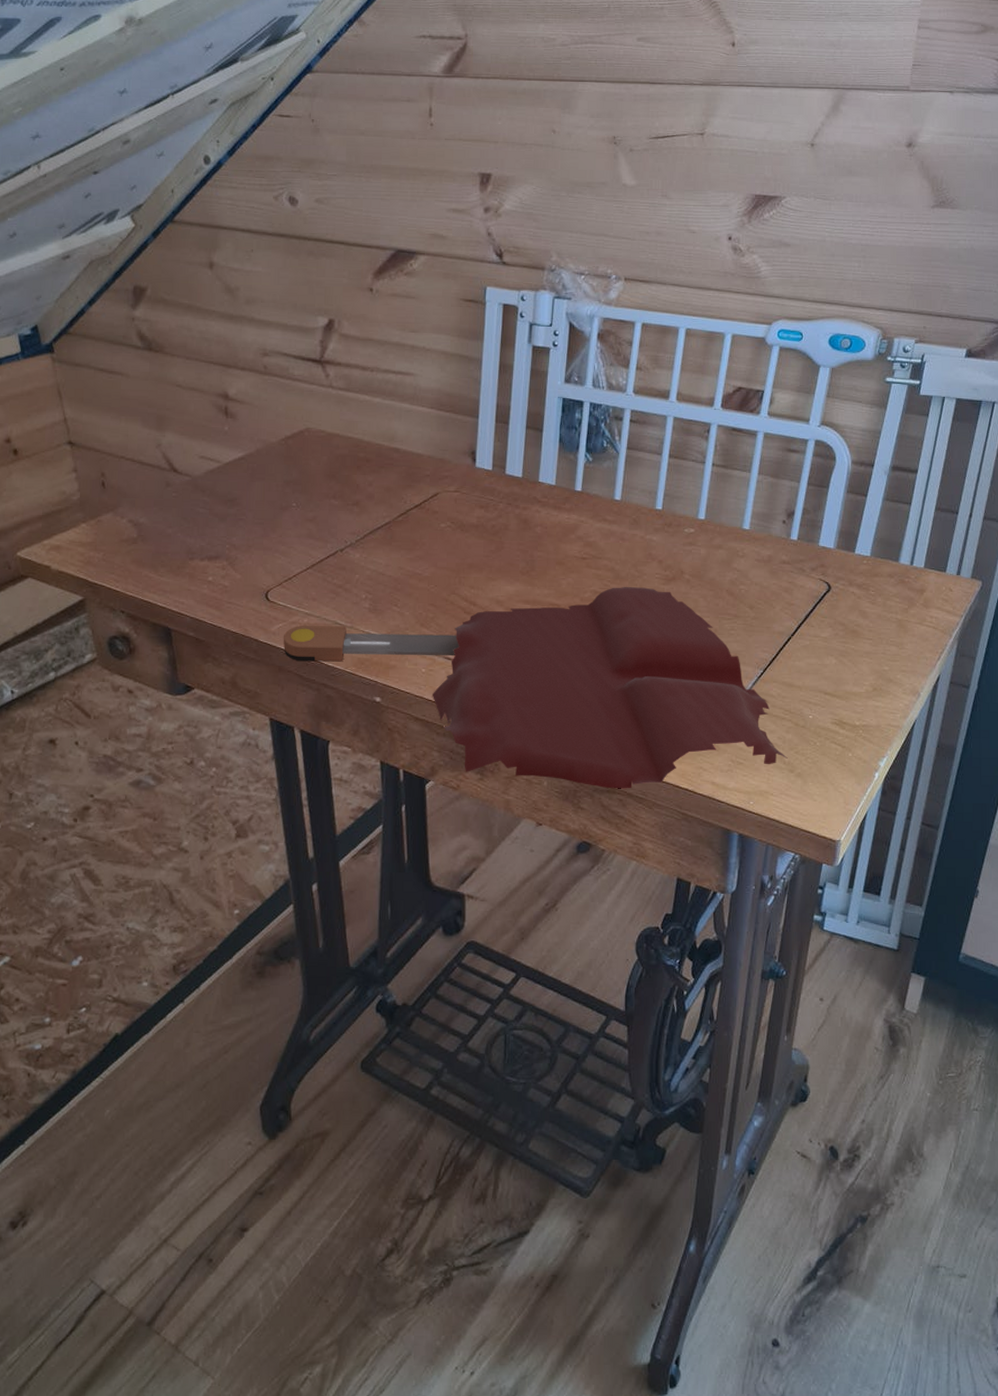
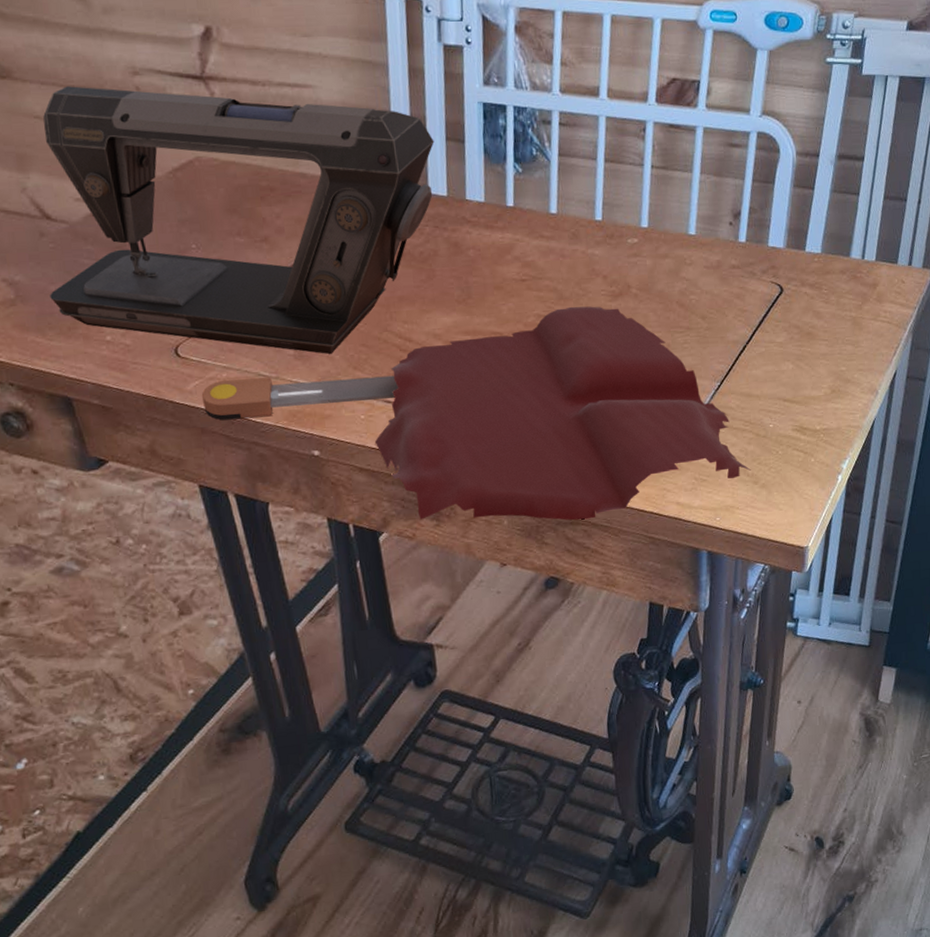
sewing machine: none [166,362,516,610] -> present [43,86,435,354]

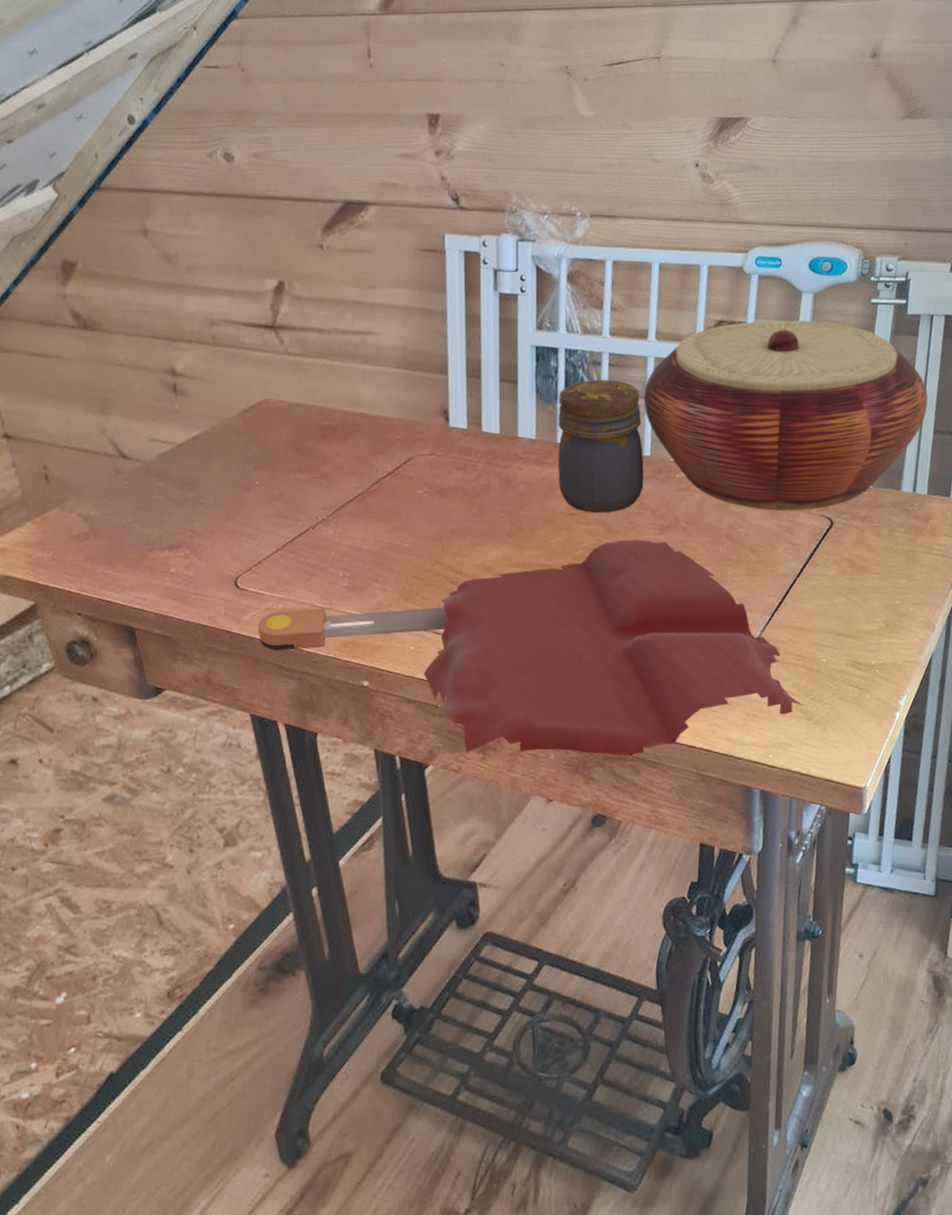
sewing machine: present [43,86,435,354] -> none [121,336,489,586]
jar: none [507,139,596,280] -> present [557,379,644,514]
woven basket: none [594,78,879,278] -> present [643,320,928,511]

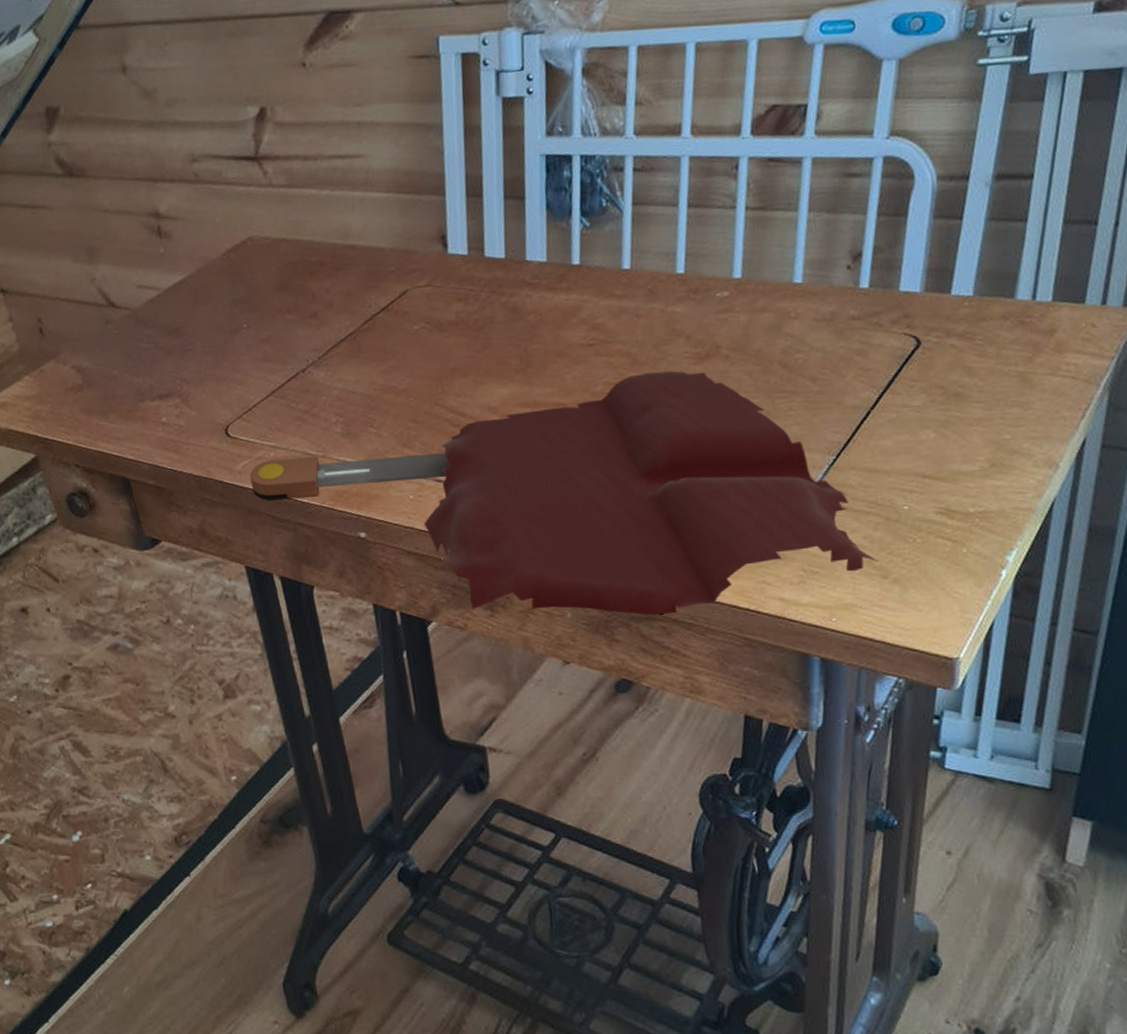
jar: present [557,379,644,514] -> none [572,187,677,343]
woven basket: present [643,320,928,511] -> none [675,94,1056,331]

